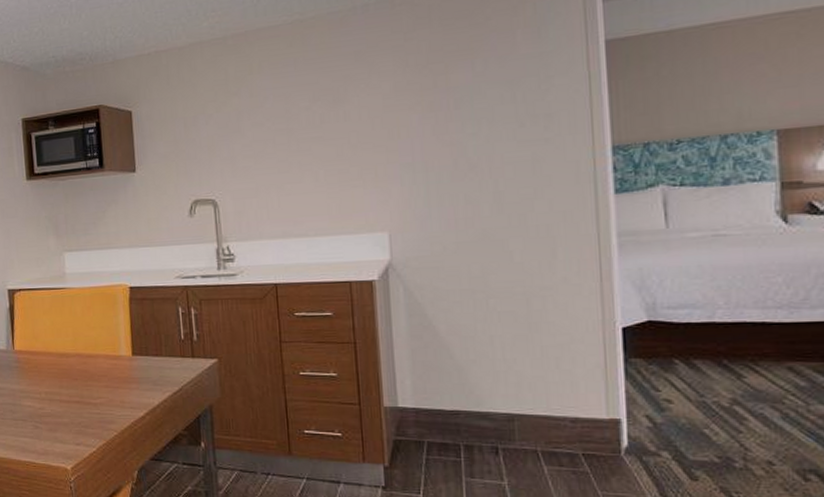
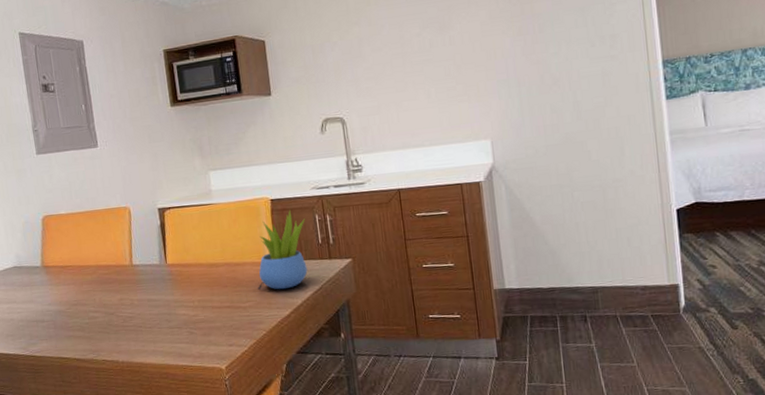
succulent plant: none [113,299,168,388] -> present [259,209,308,290]

